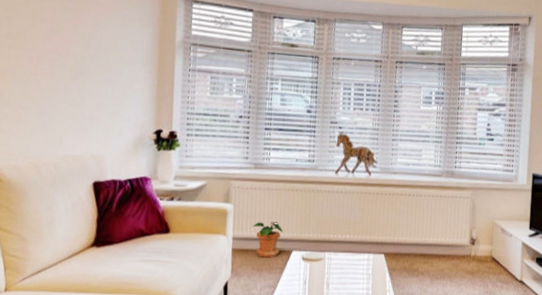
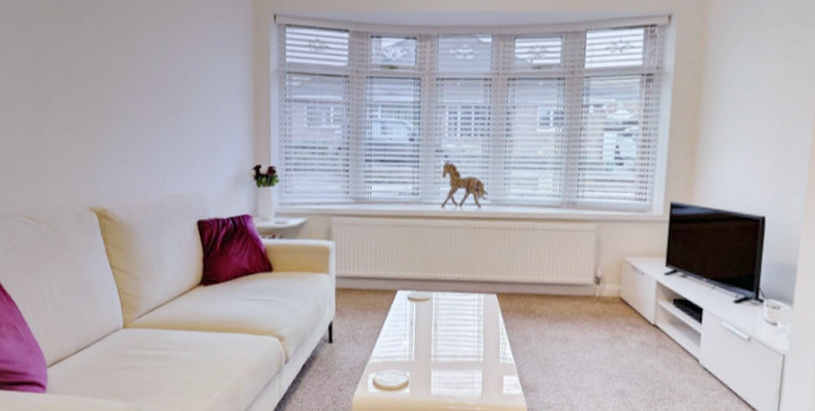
potted plant: present [253,222,283,258] -> none [356,259,387,298]

